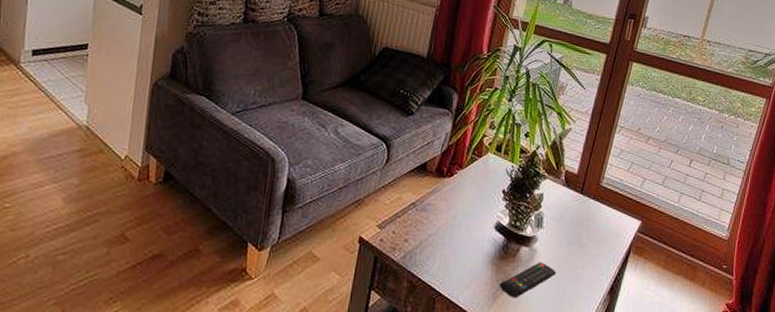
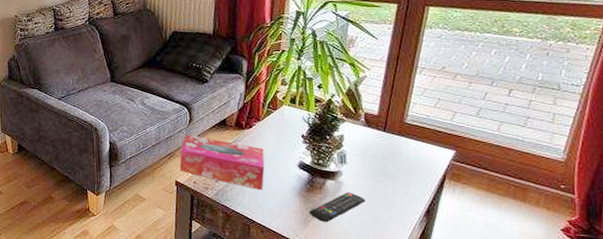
tissue box: none [366,177,462,255] -> present [179,134,265,191]

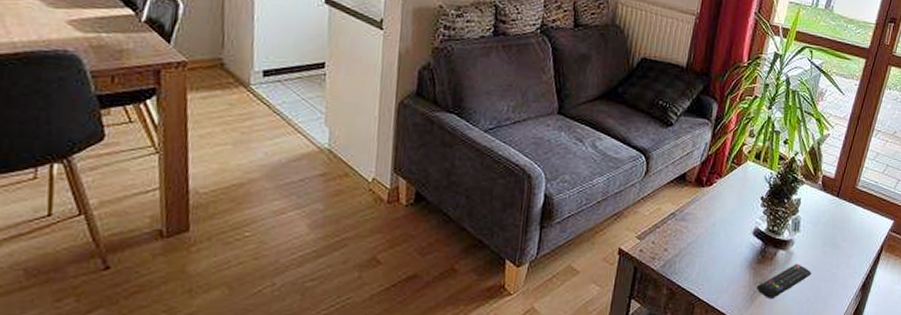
tissue box: present [179,134,265,191] -> none [625,189,721,262]

